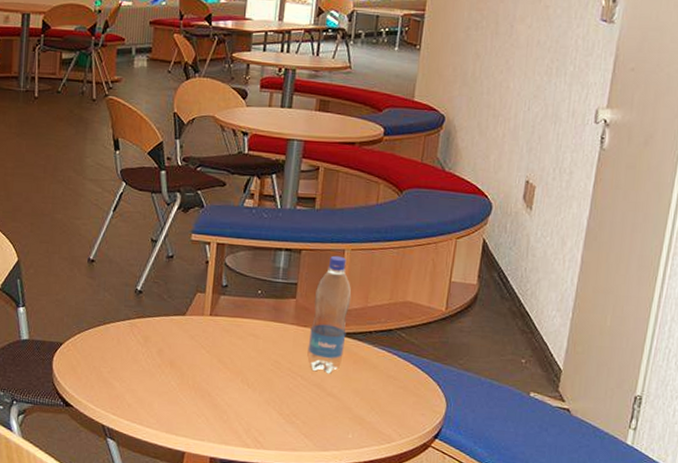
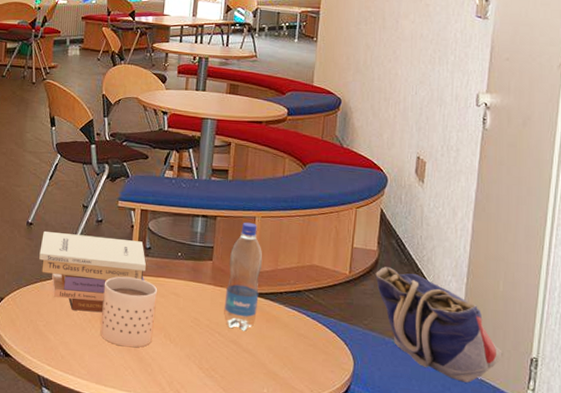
books: none [102,268,223,357] -> present [39,230,147,312]
mug: none [170,317,235,394] -> present [100,276,158,348]
tote bag: none [474,302,605,423] -> present [375,266,503,383]

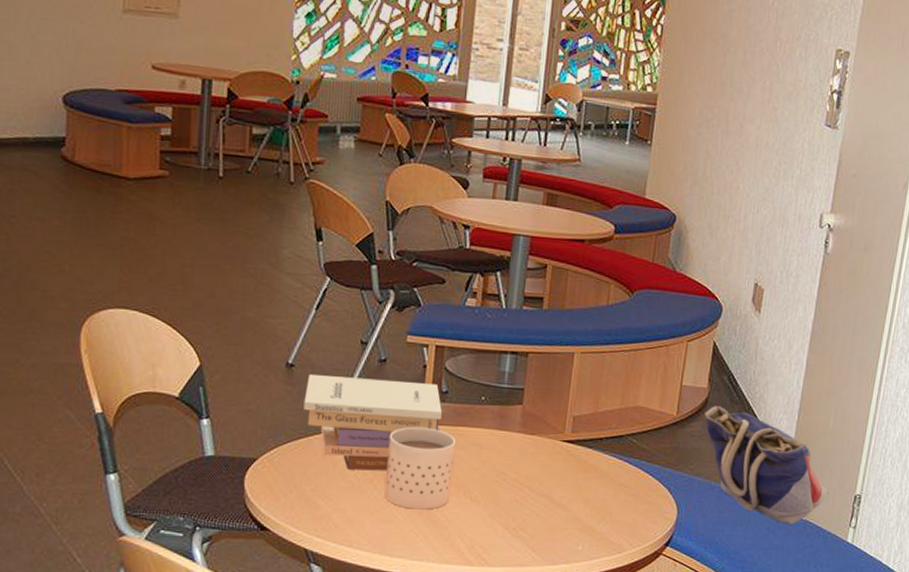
bottle: present [224,222,263,331] -> none [535,359,582,484]

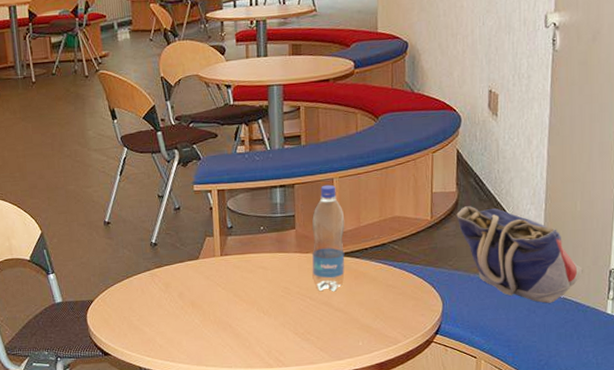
books: present [304,373,443,471] -> none [121,222,231,300]
mug: present [384,426,457,510] -> none [191,258,246,327]
bottle: none [535,359,582,484] -> present [311,184,345,292]

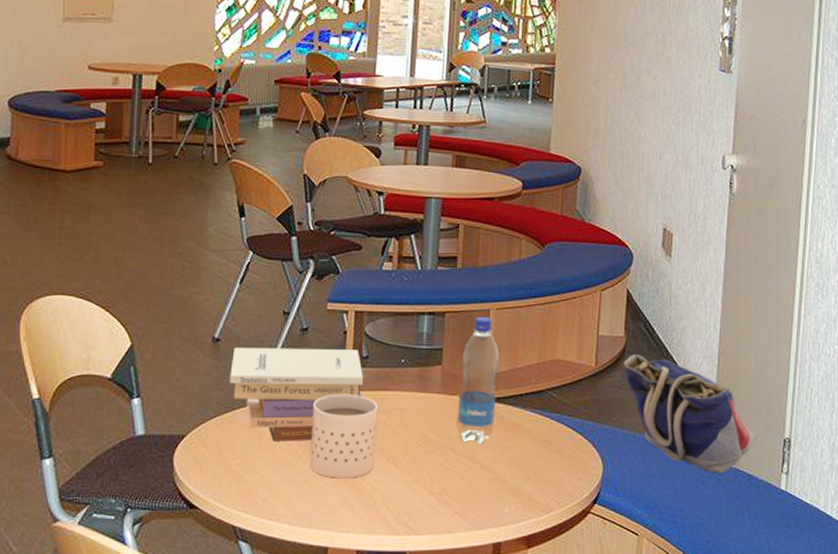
books: none [121,222,231,300] -> present [230,346,364,441]
mug: none [191,258,246,327] -> present [309,394,379,479]

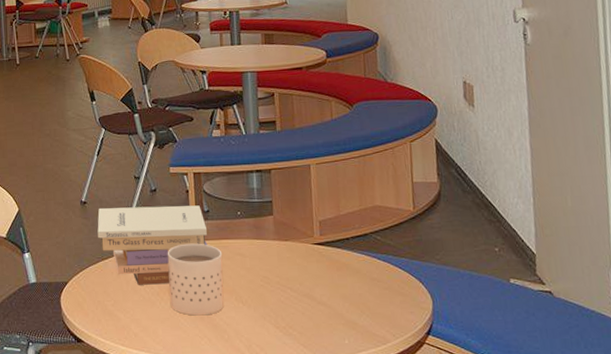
bottle: present [457,316,500,444] -> none [290,171,326,283]
tote bag: present [623,354,756,474] -> none [440,197,583,306]

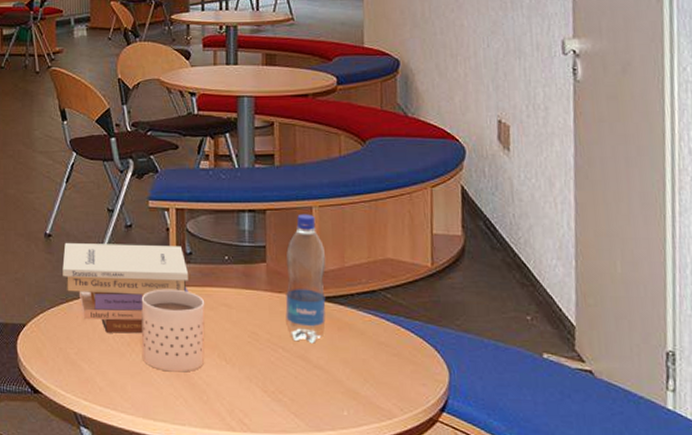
bottle: none [290,171,326,283] -> present [285,214,326,344]

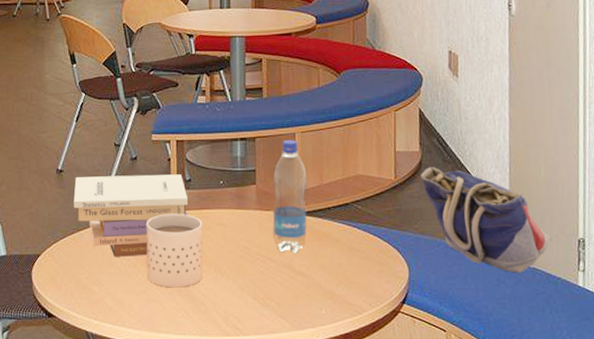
tote bag: none [463,254,631,387] -> present [420,167,551,273]

